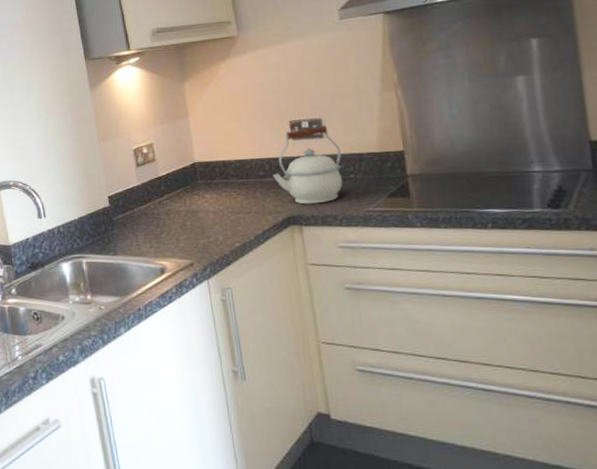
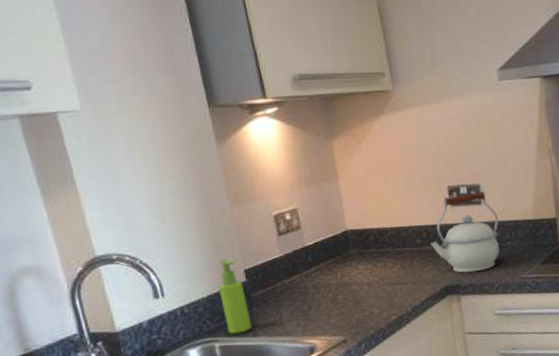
soap dispenser: none [87,187,113,252] -> present [218,259,252,334]

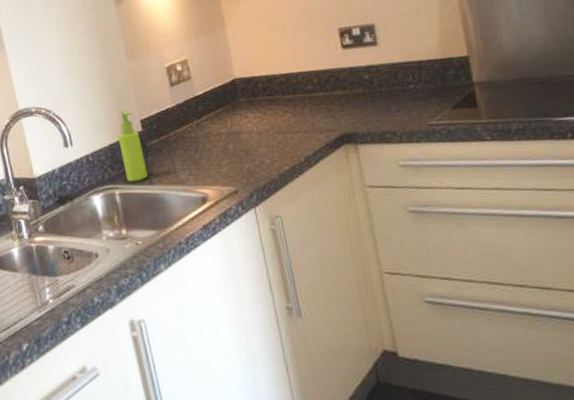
kettle: present [431,191,500,273] -> none [322,31,402,120]

